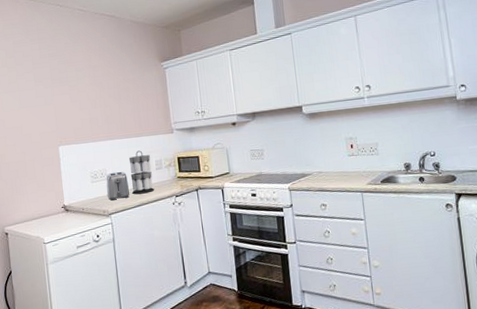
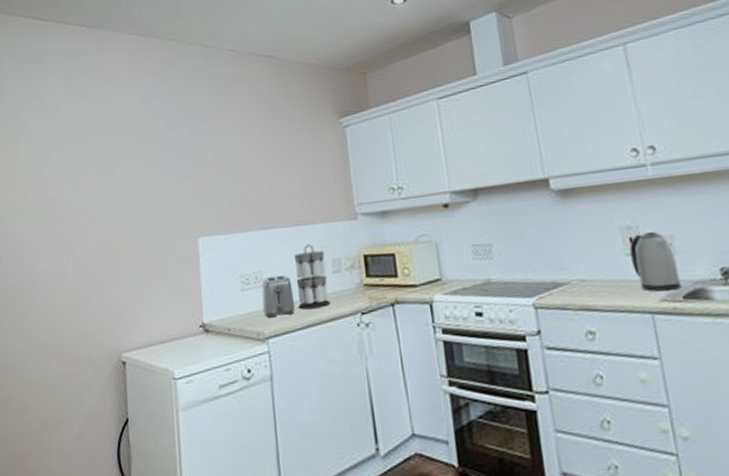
kettle: none [350,141,381,179] -> present [629,232,682,292]

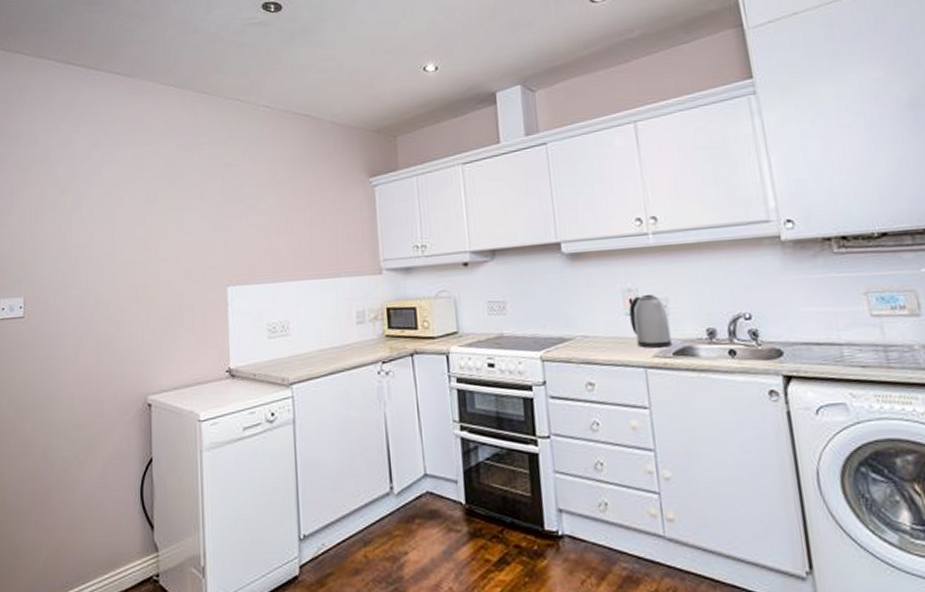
toaster: present [261,274,295,318] -> none [288,324,319,365]
spice rack: present [293,244,330,310] -> none [320,296,353,358]

